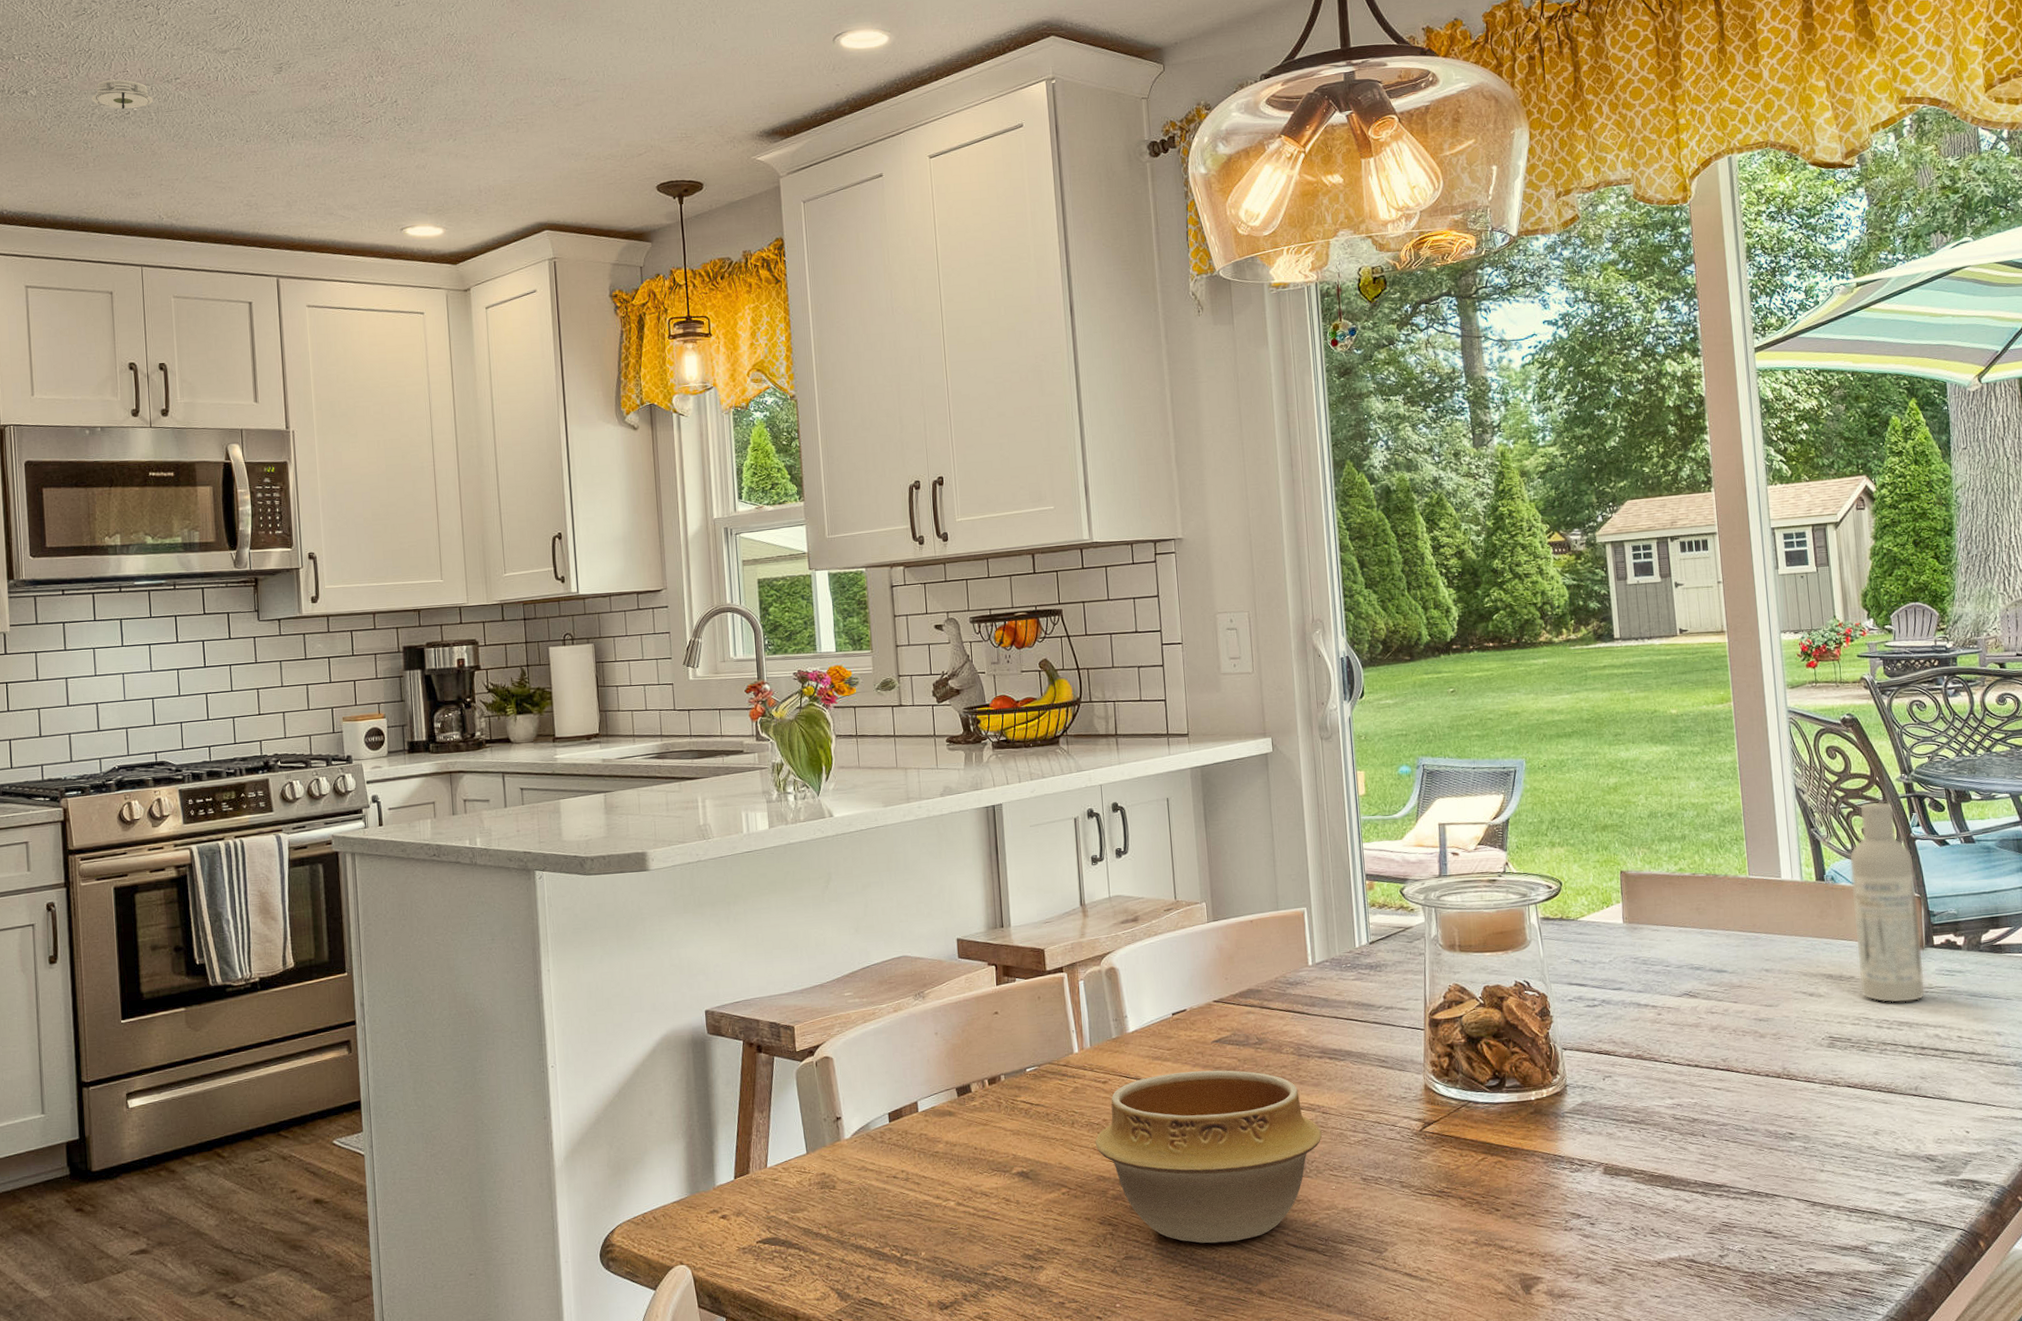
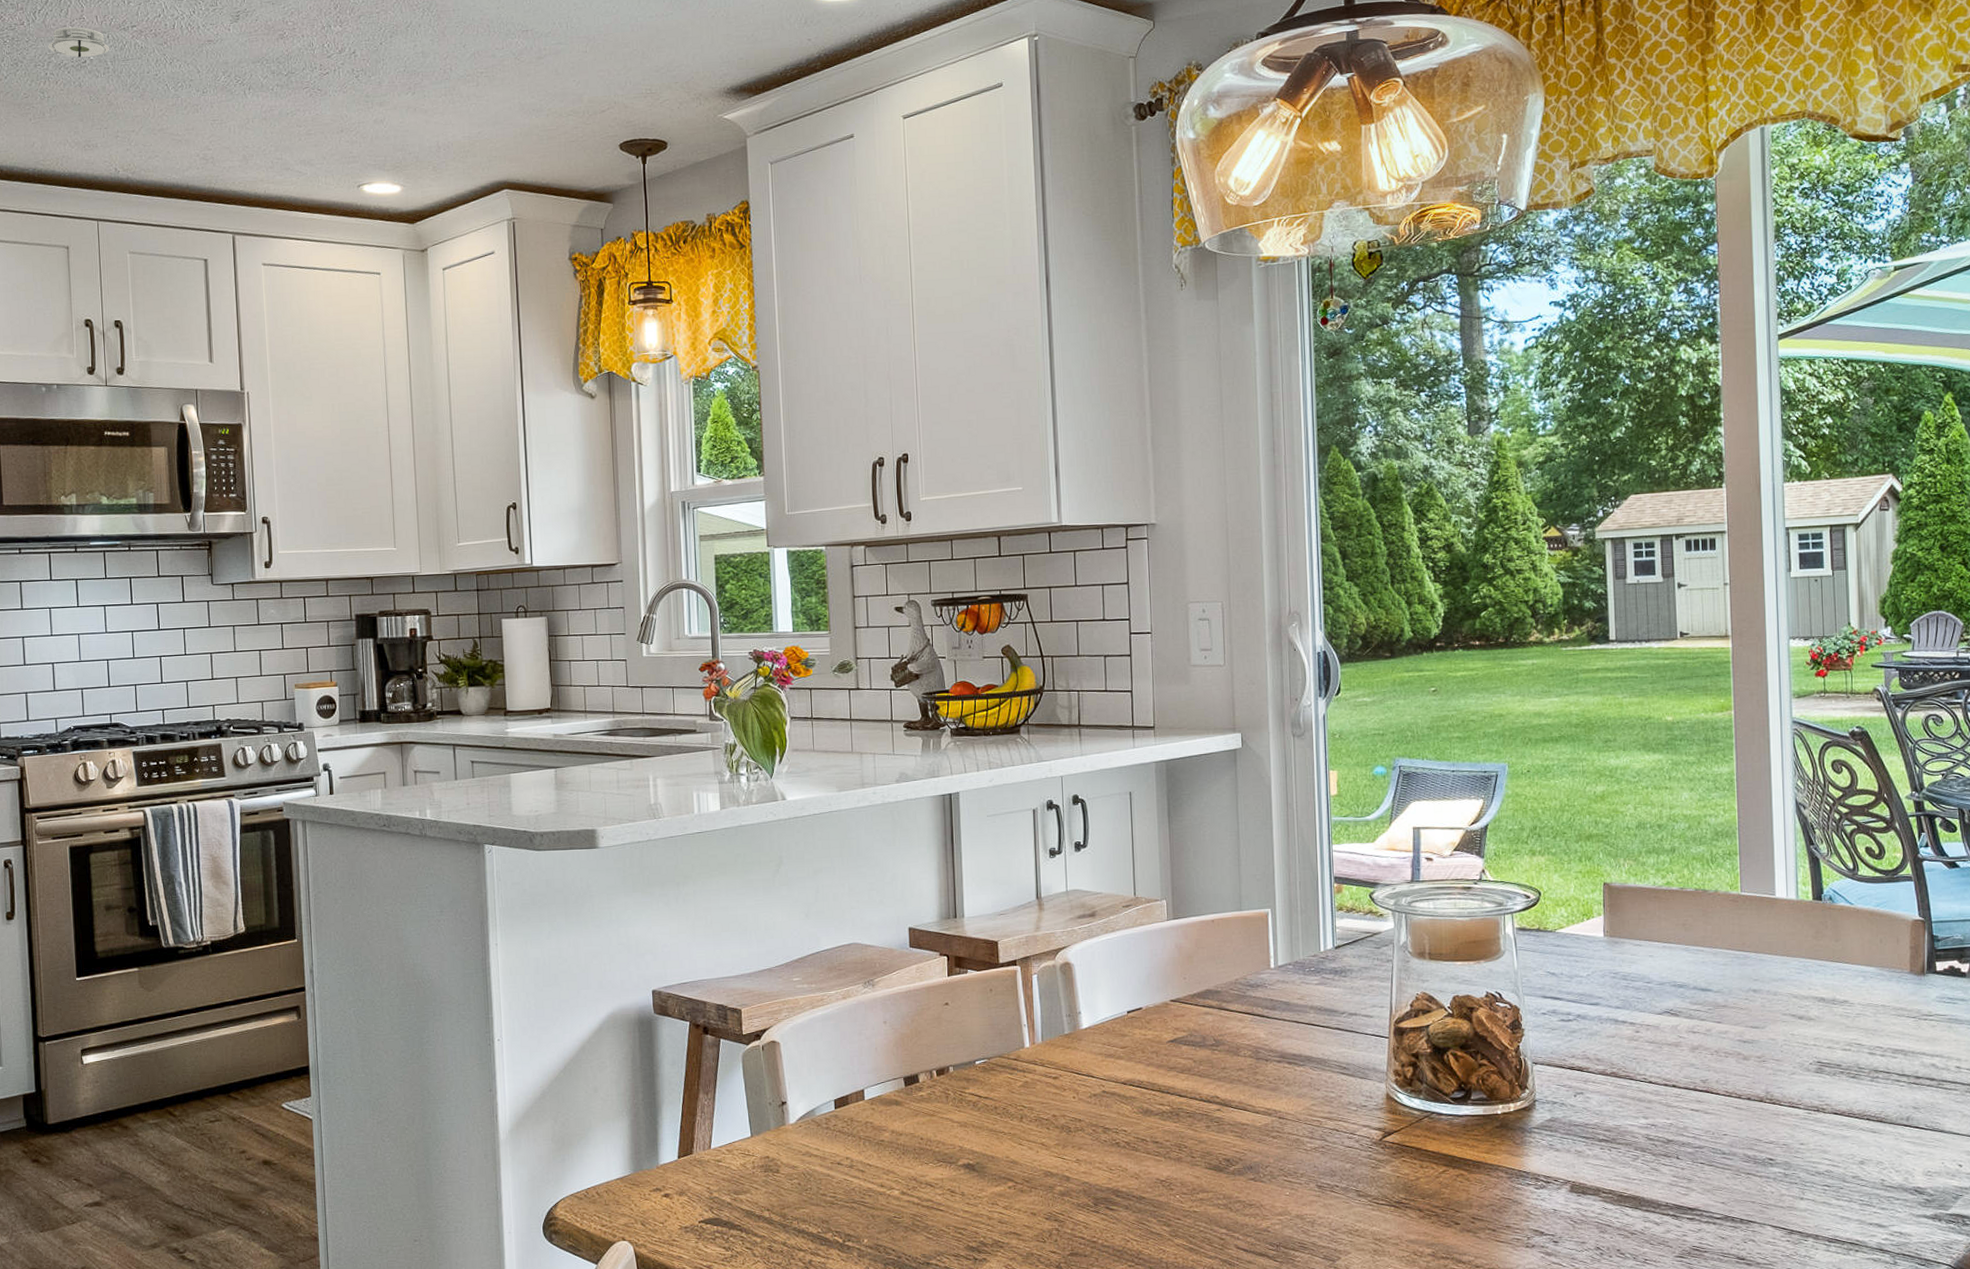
bowl: present [1095,1070,1322,1244] -> none [1043,1070,1278,1244]
bottle: present [1849,801,1926,1004] -> none [1849,819,1924,1030]

